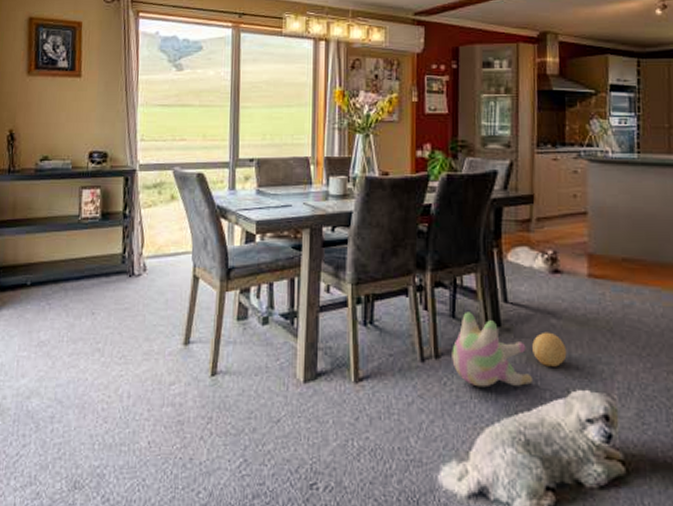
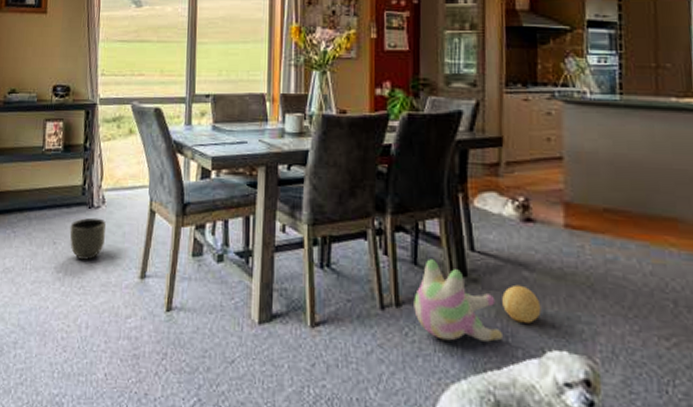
planter: none [109,286,147,329] -> present [69,217,106,260]

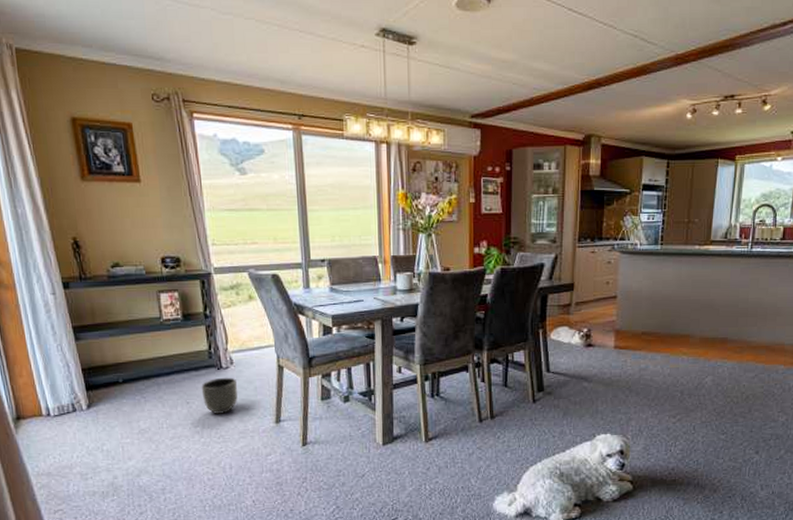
plush toy: present [414,259,502,342] -> none [504,381,567,438]
decorative ball: present [502,284,541,324] -> none [568,393,595,419]

